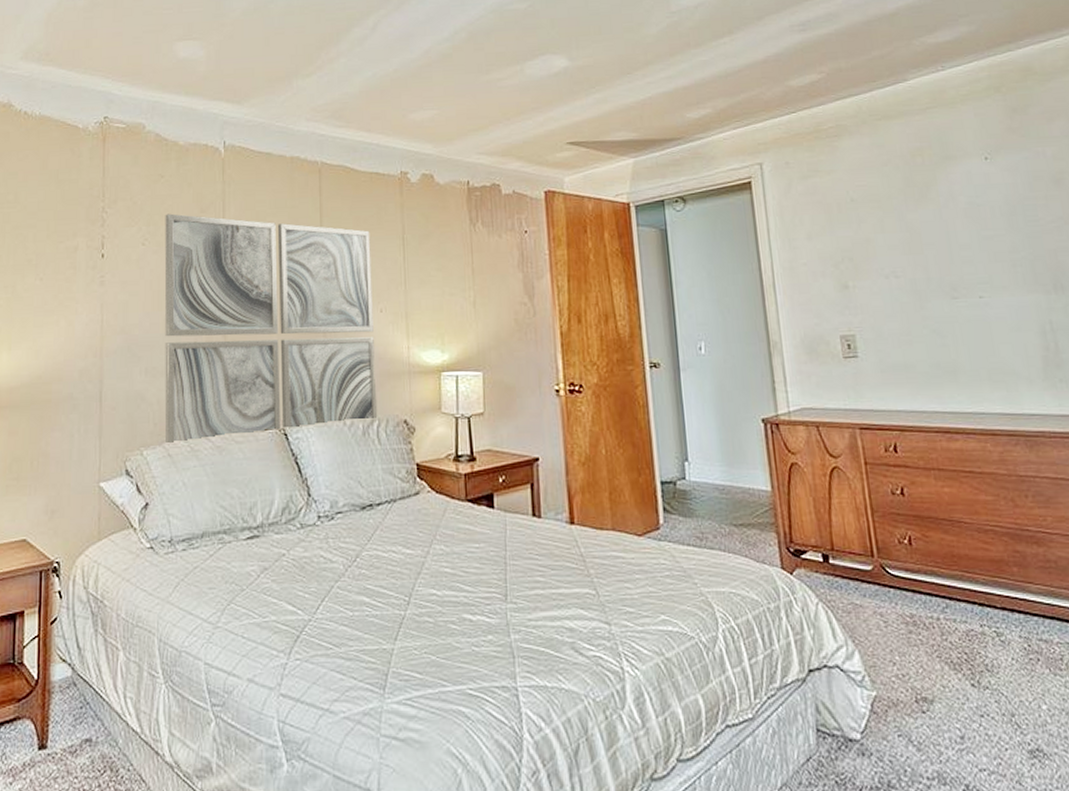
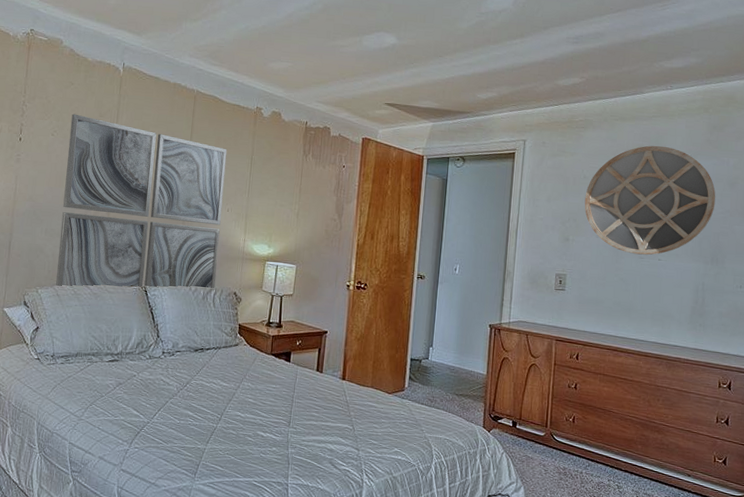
home mirror: none [857,144,1041,294] -> present [584,145,716,255]

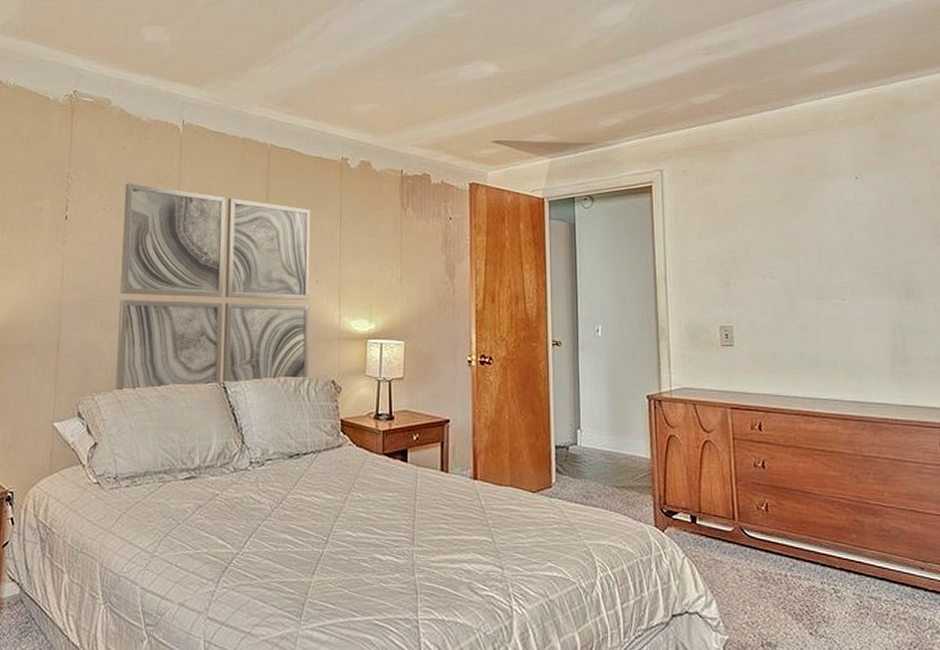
home mirror: present [584,145,716,255] -> none [742,163,900,295]

